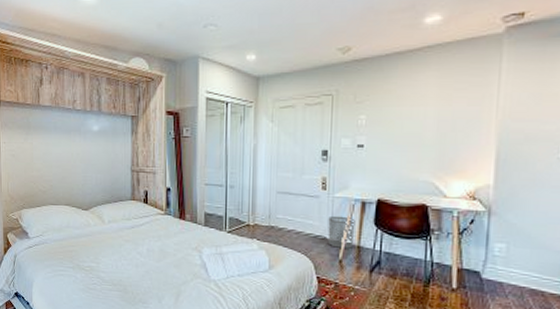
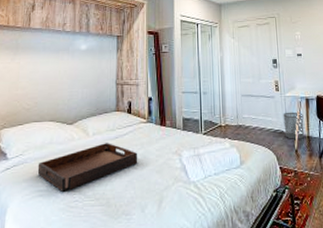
serving tray: none [57,231,155,274] -> present [37,143,138,192]

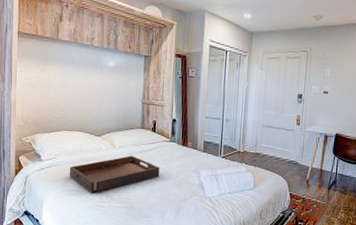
waste bin: present [283,112,305,139] -> none [299,145,320,171]

